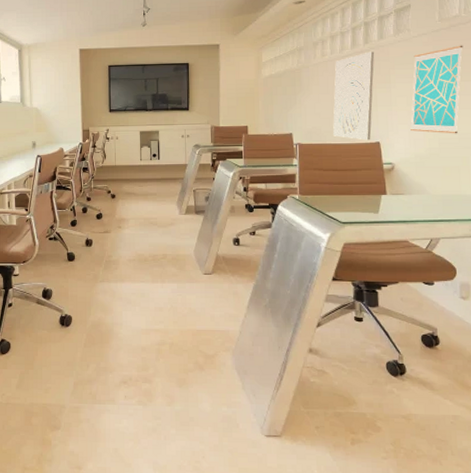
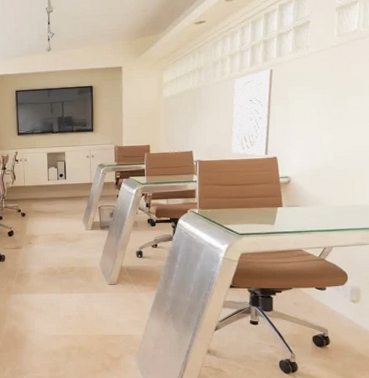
wall art: present [410,45,463,134] -> none [307,60,361,148]

